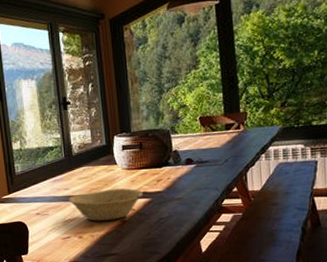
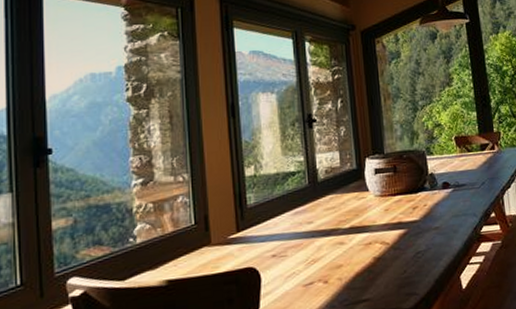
bowl: present [68,188,143,221] -> none [311,218,398,261]

